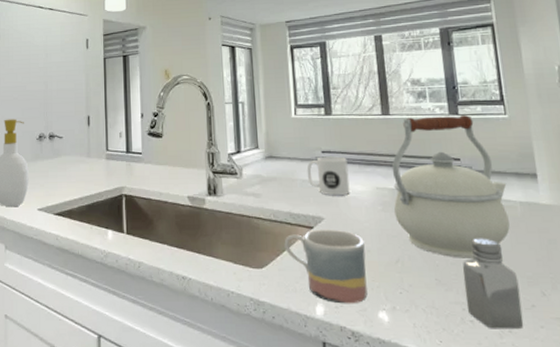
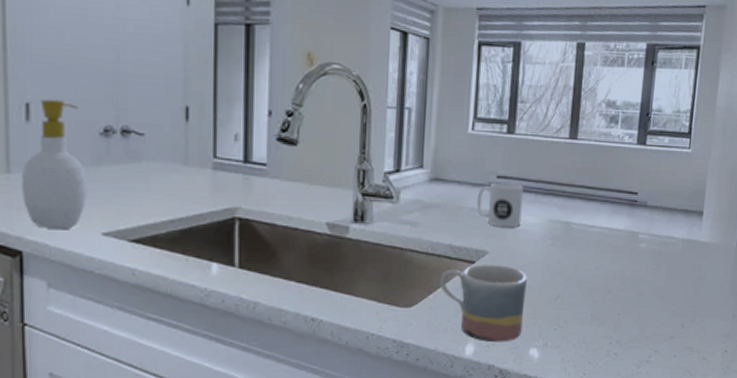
kettle: present [391,115,510,258] -> none [563,144,675,294]
saltshaker: present [463,238,524,330] -> none [614,274,665,360]

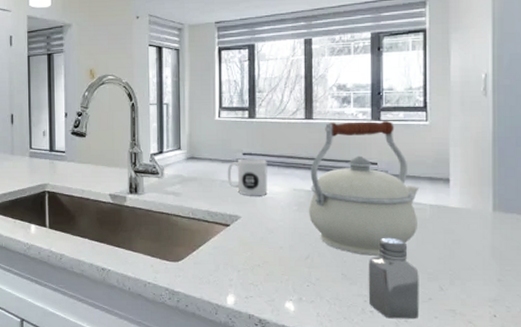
mug: present [439,264,527,343] -> none [200,227,278,295]
kettle: none [563,144,675,294] -> present [309,121,420,256]
saltshaker: none [614,274,665,360] -> present [368,237,420,319]

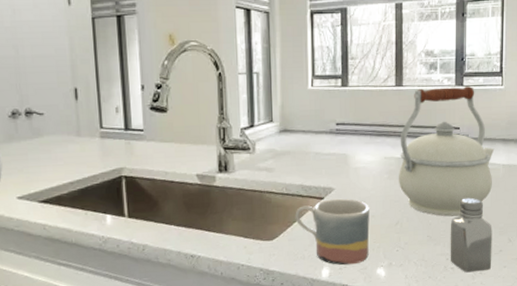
mug: none [200,227,278,295] -> present [295,198,370,266]
mug: present [227,158,268,196] -> none [320,128,360,167]

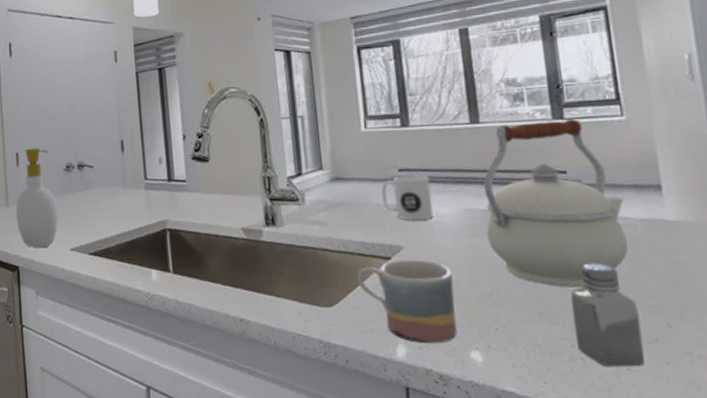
mug: none [320,128,360,167] -> present [381,174,434,221]

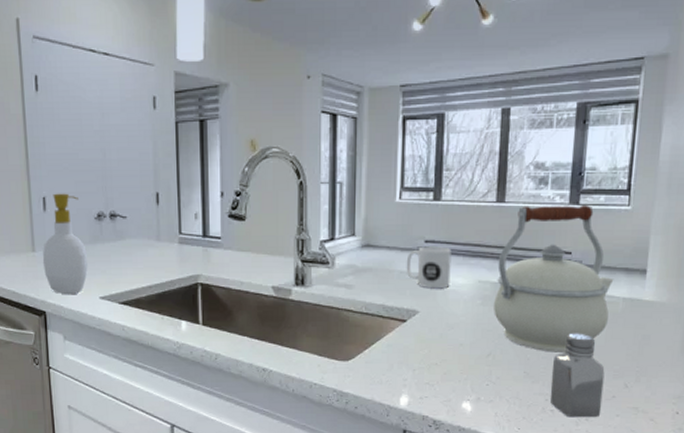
mug: present [356,259,457,344] -> none [374,322,458,395]

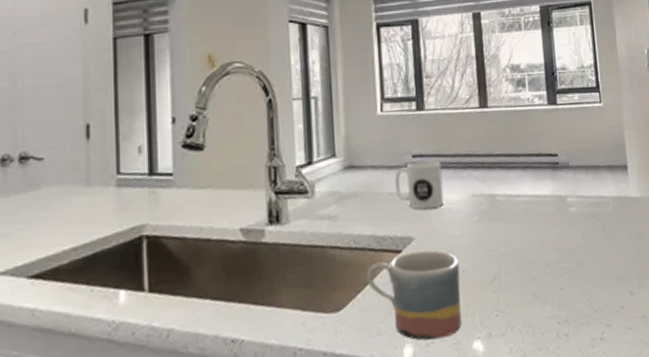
mug: none [374,322,458,395] -> present [366,250,462,341]
kettle: present [494,205,614,353] -> none [489,105,603,267]
saltshaker: present [549,333,605,418] -> none [559,240,614,340]

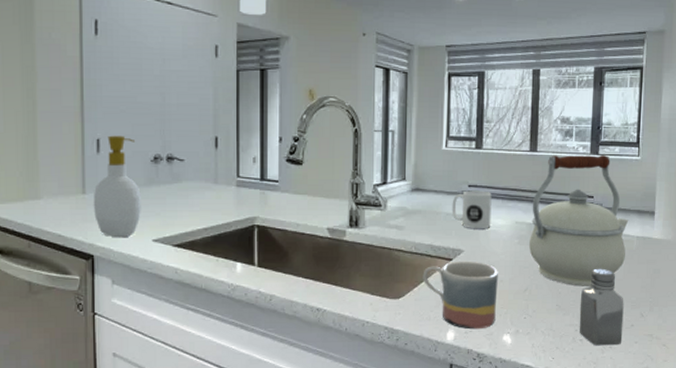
kettle: none [489,105,603,267] -> present [529,155,629,287]
saltshaker: none [559,240,614,340] -> present [579,268,624,346]

